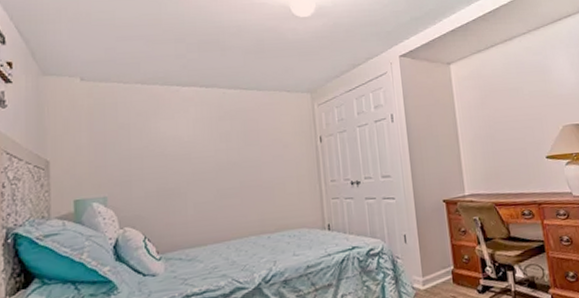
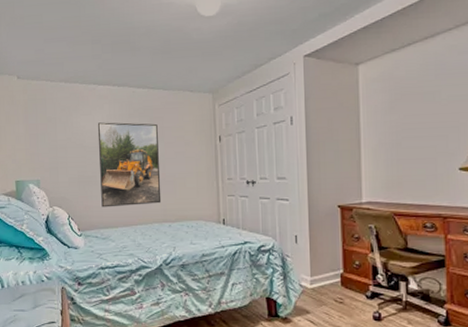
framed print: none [181,126,259,224] -> present [97,122,162,208]

